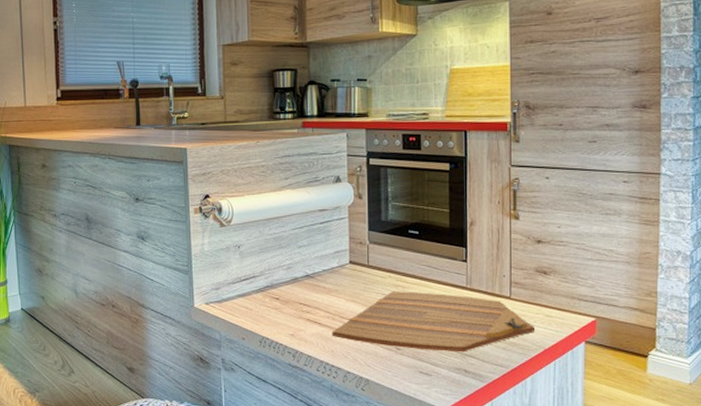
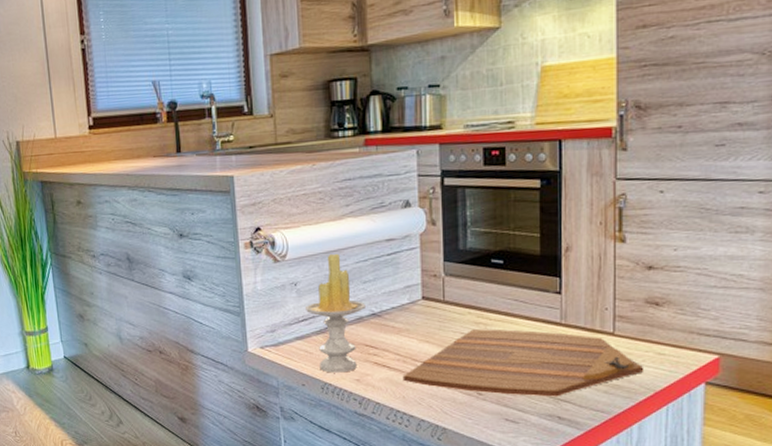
candle: none [247,220,300,328] -> present [306,253,366,373]

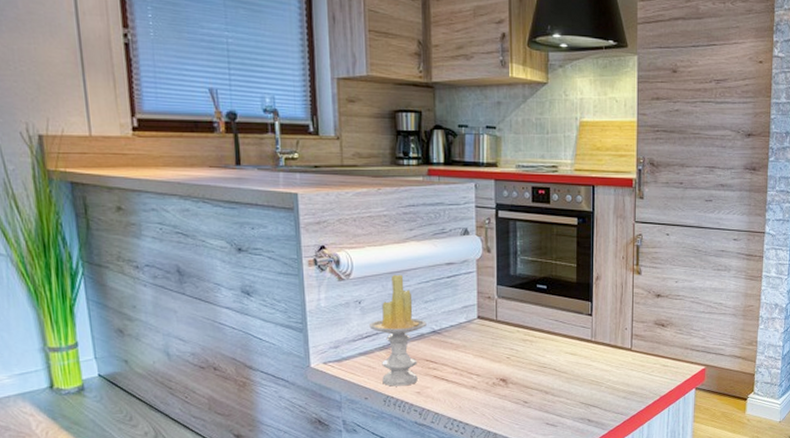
cutting board: present [402,329,643,397] -> none [459,345,652,403]

